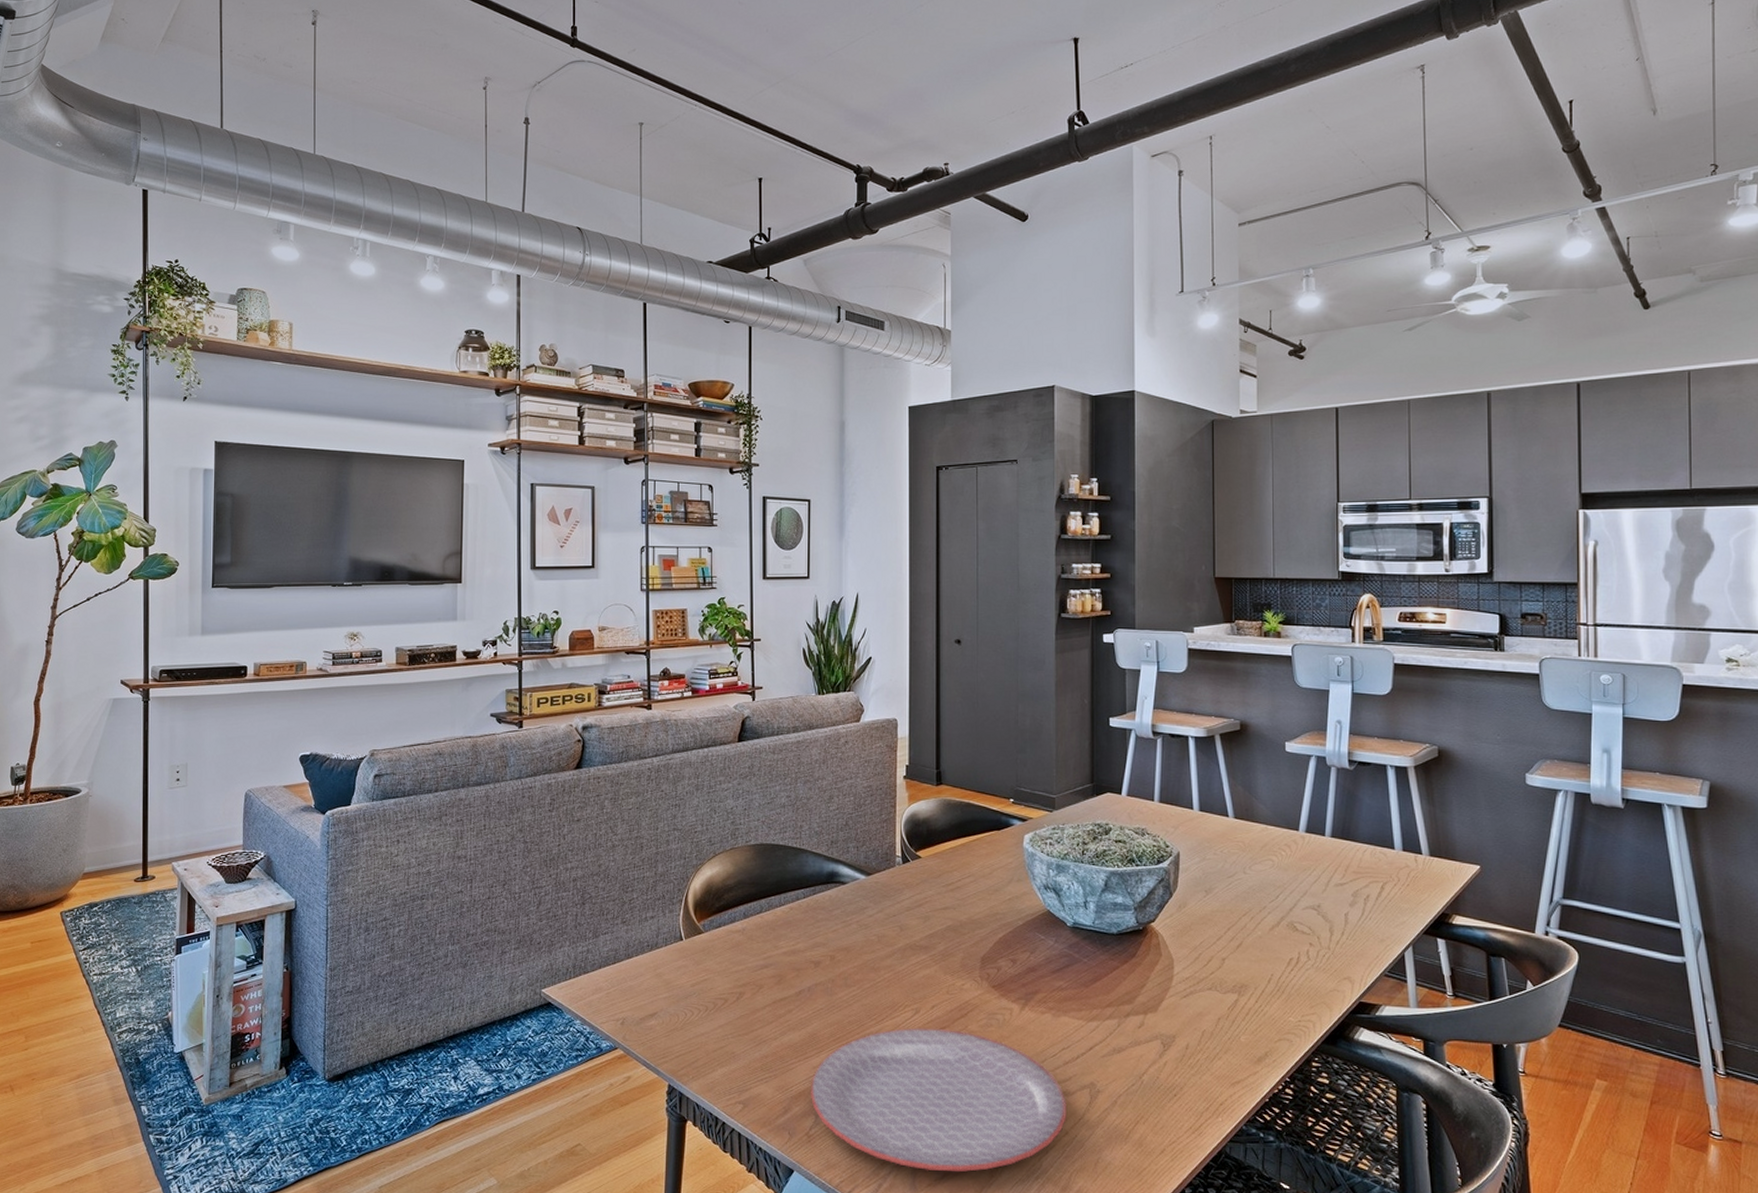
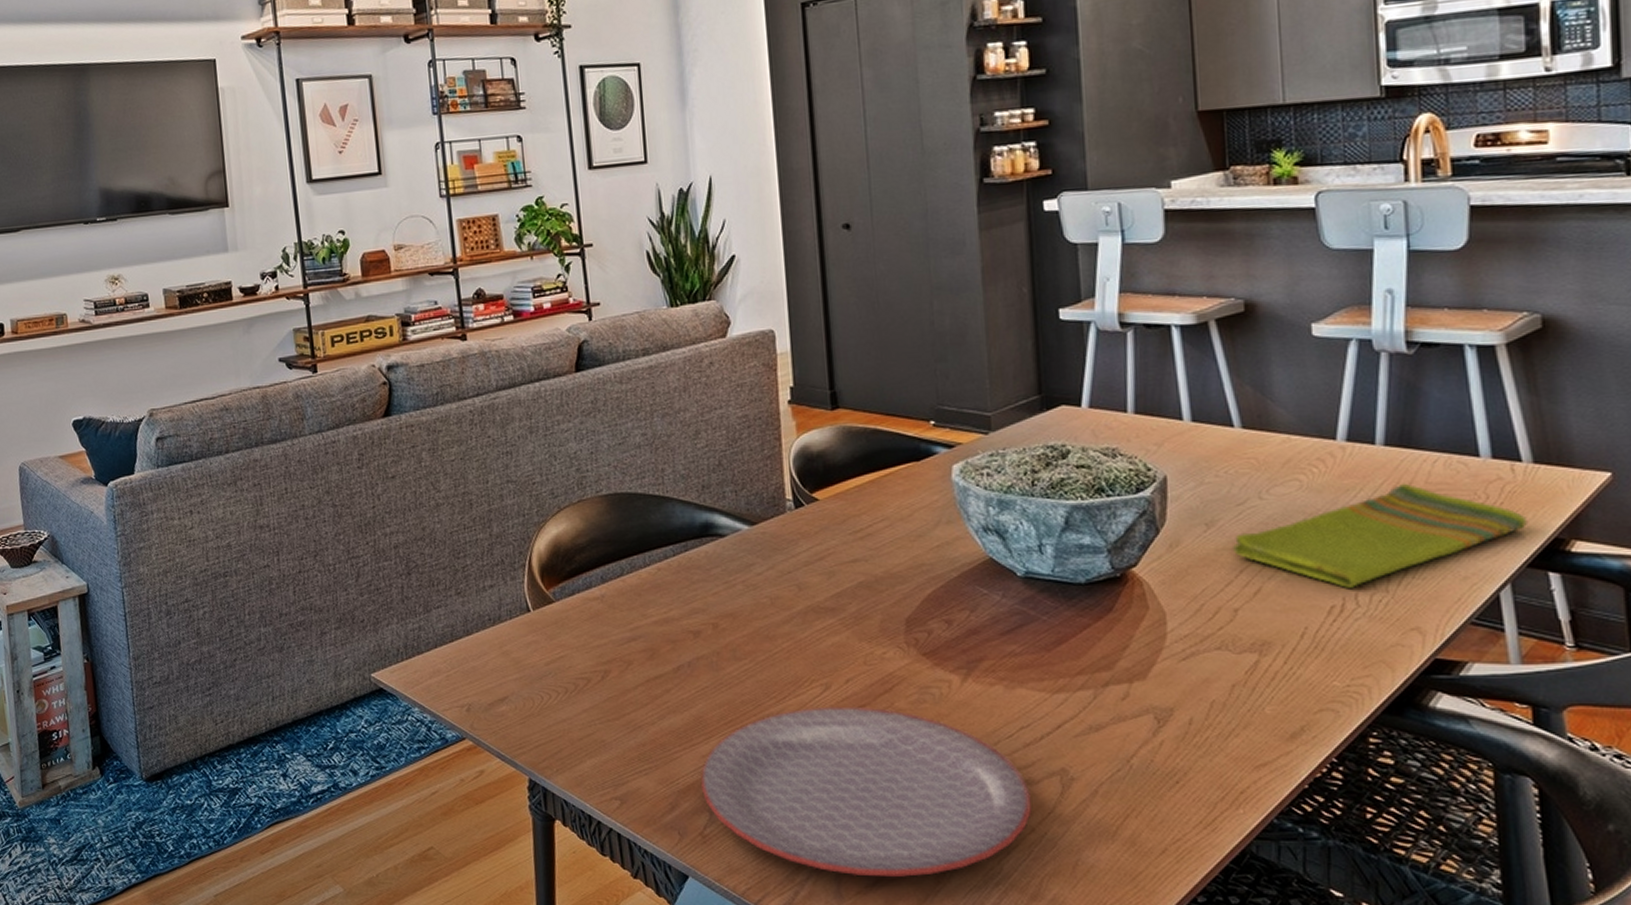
dish towel: none [1223,866,1424,945] -> present [1232,483,1527,588]

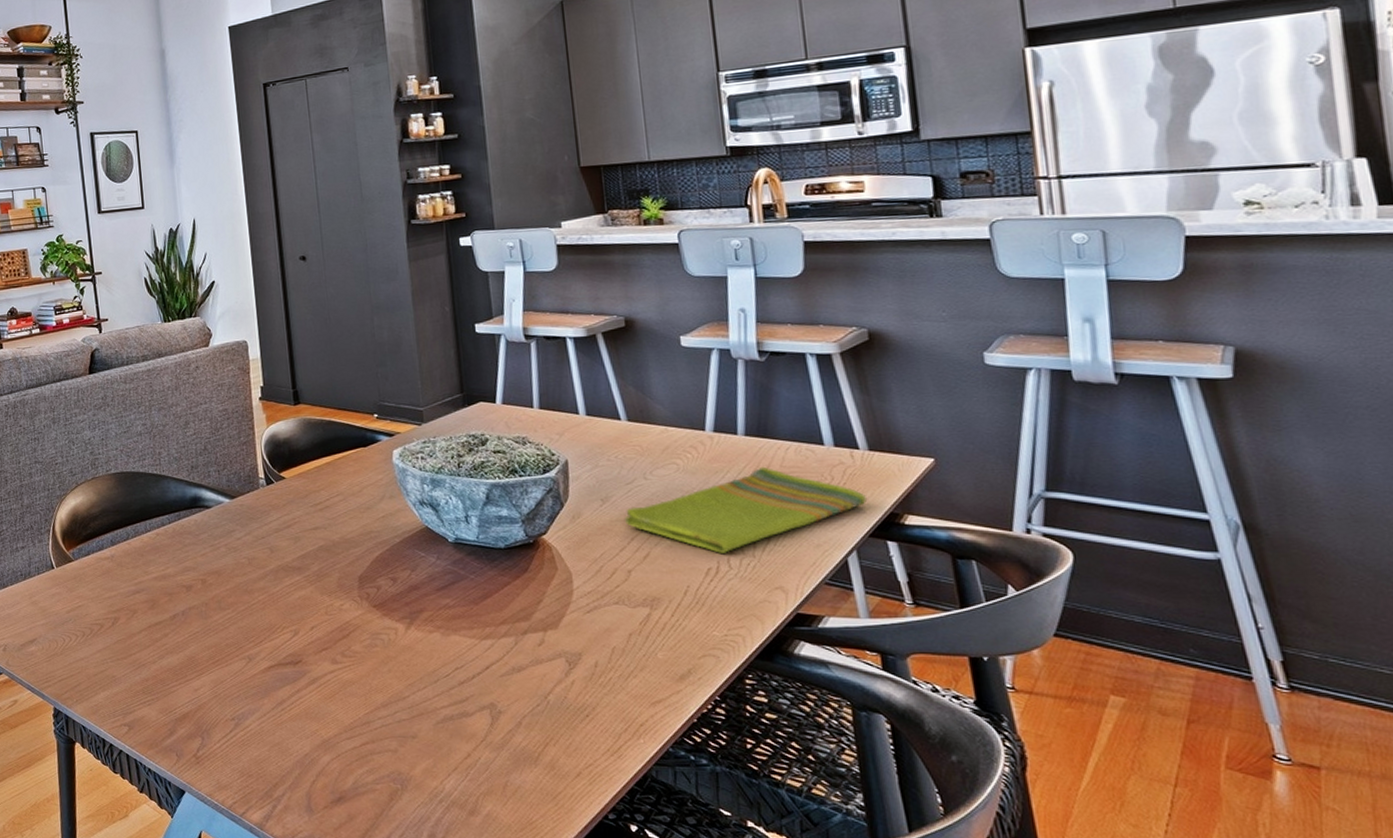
plate: present [700,706,1032,878] -> none [194,649,467,795]

